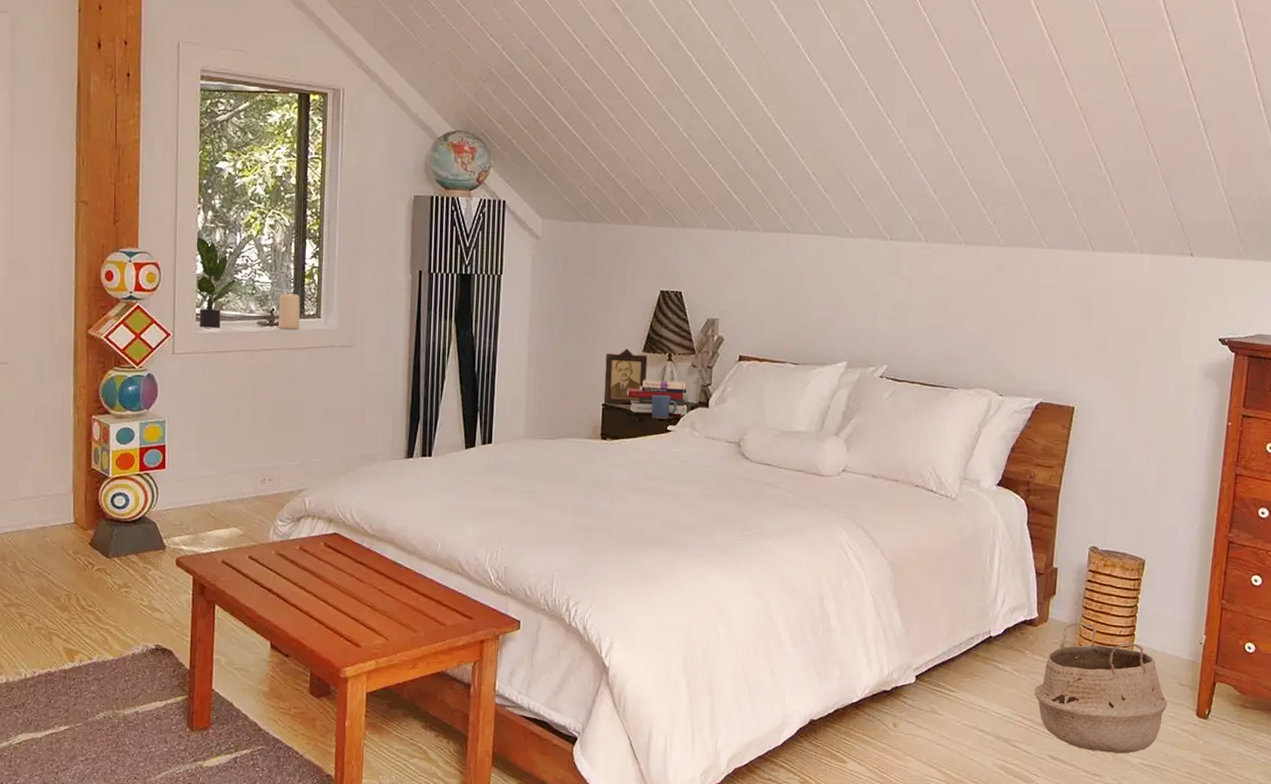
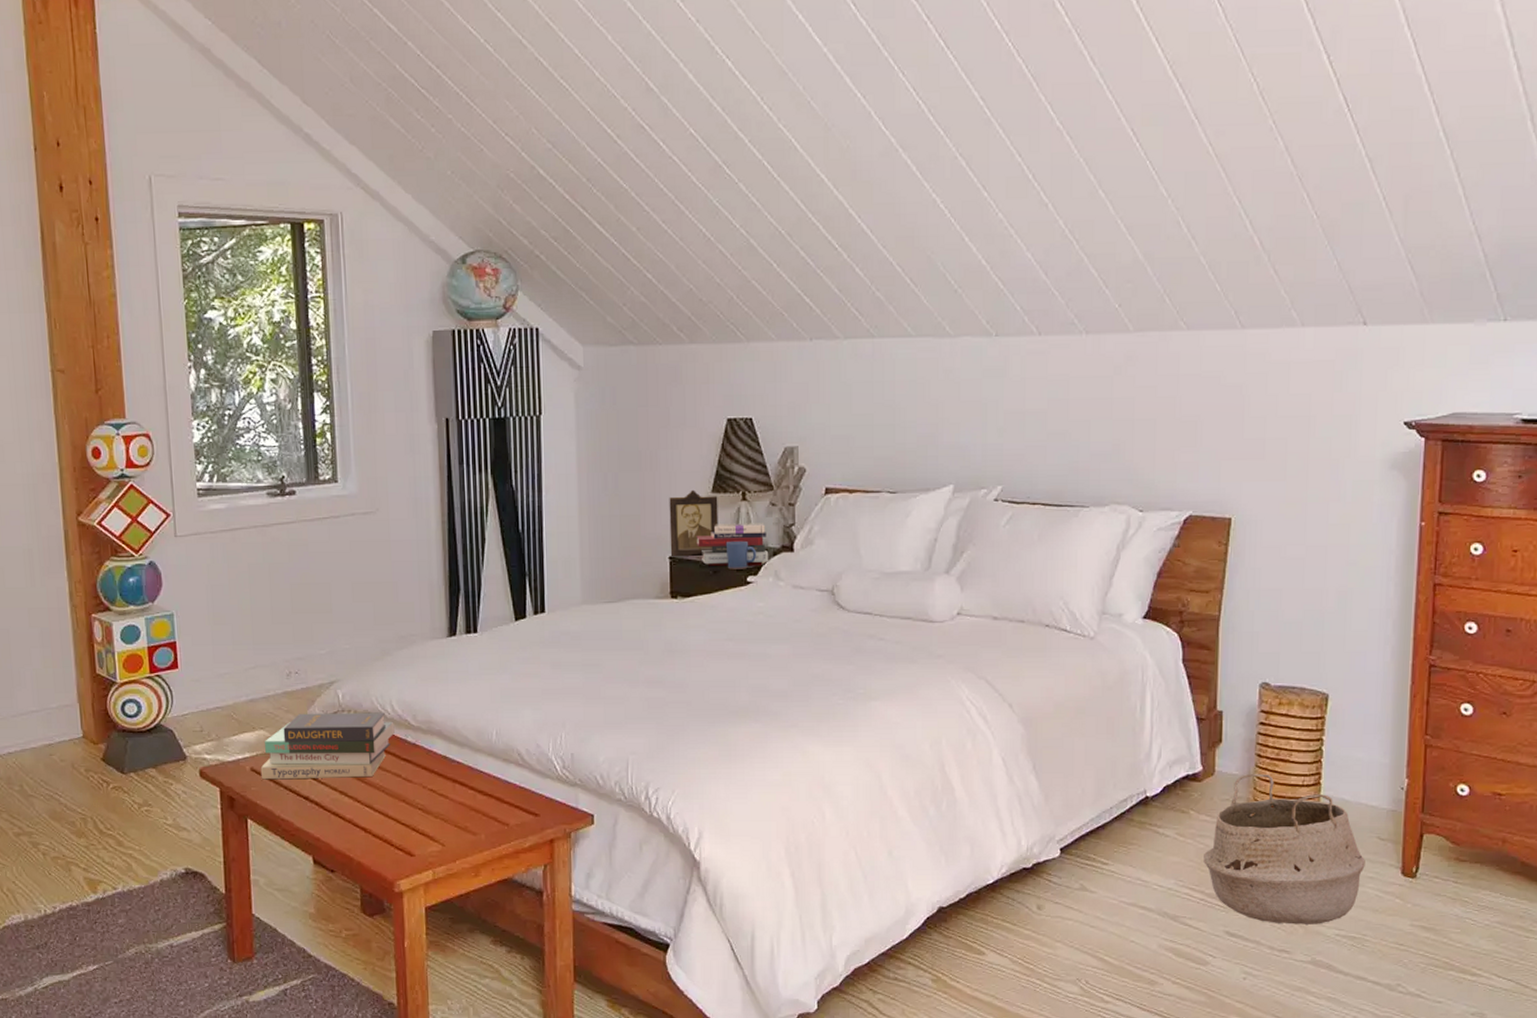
potted plant: present [195,236,238,328] -> none [190,400,240,504]
books: none [230,515,353,575] -> present [260,712,395,780]
candle: present [277,293,300,331] -> none [289,457,316,500]

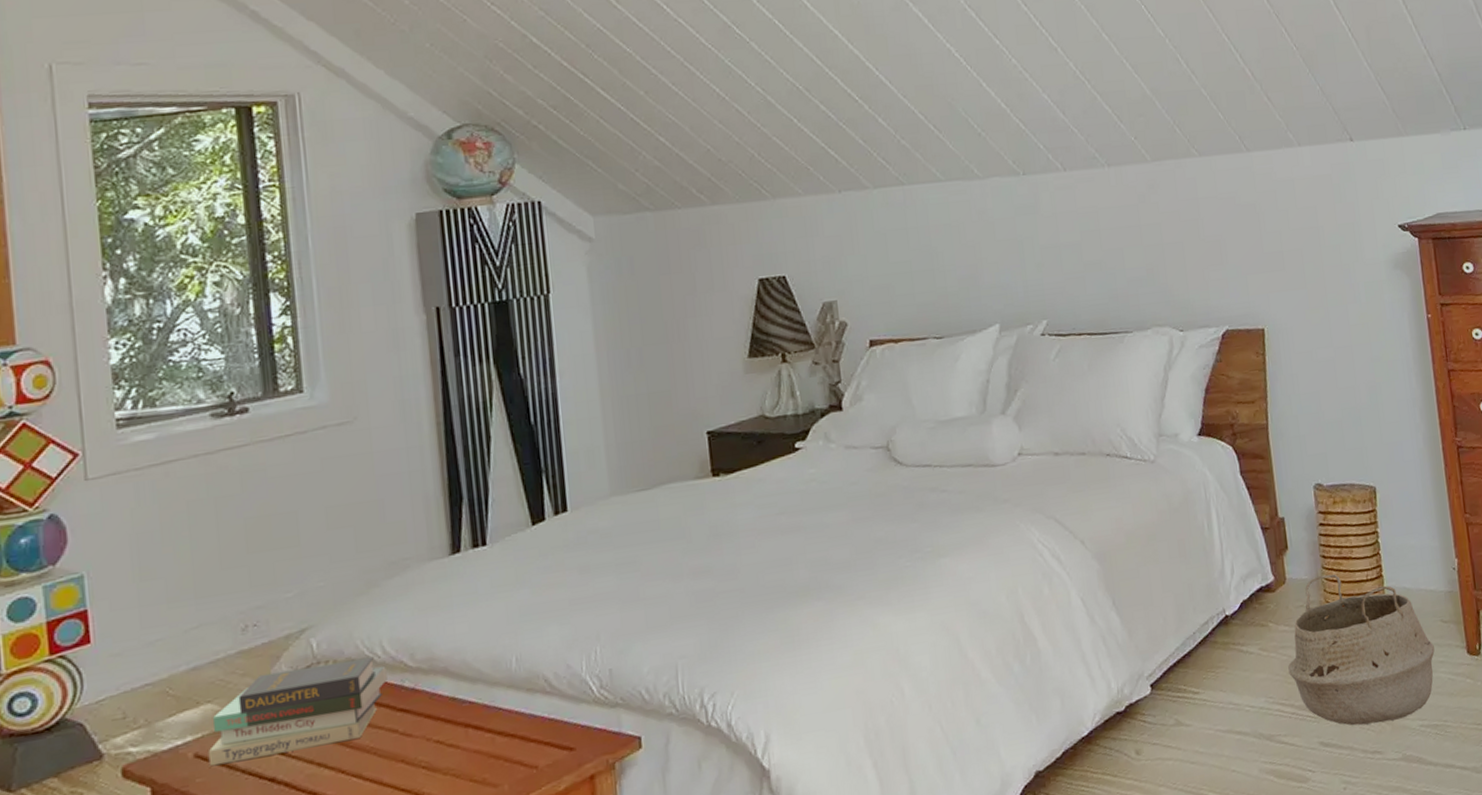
photo frame: present [669,489,718,557] -> none [702,357,759,432]
books: present [696,523,769,567] -> none [735,383,817,438]
mug: present [725,540,757,570] -> none [768,404,804,438]

